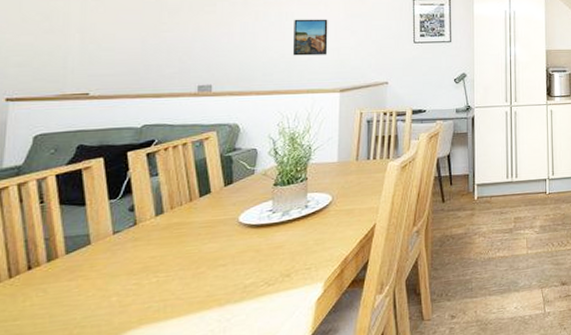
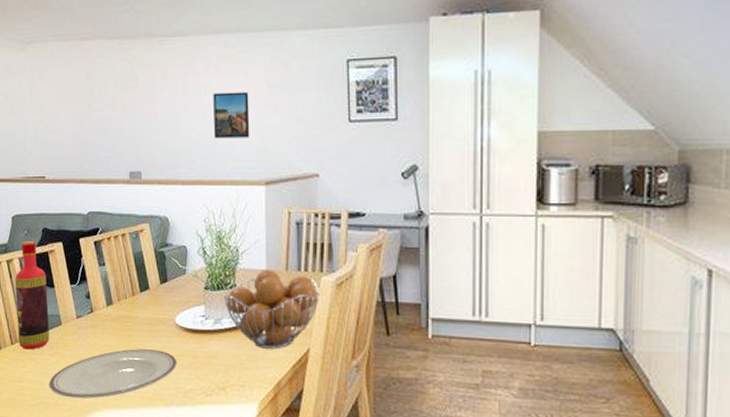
bottle: none [22,159,76,281] -> present [15,241,50,350]
plate: none [61,250,238,325] -> present [48,349,178,399]
fruit basket: none [294,161,386,231] -> present [225,270,320,349]

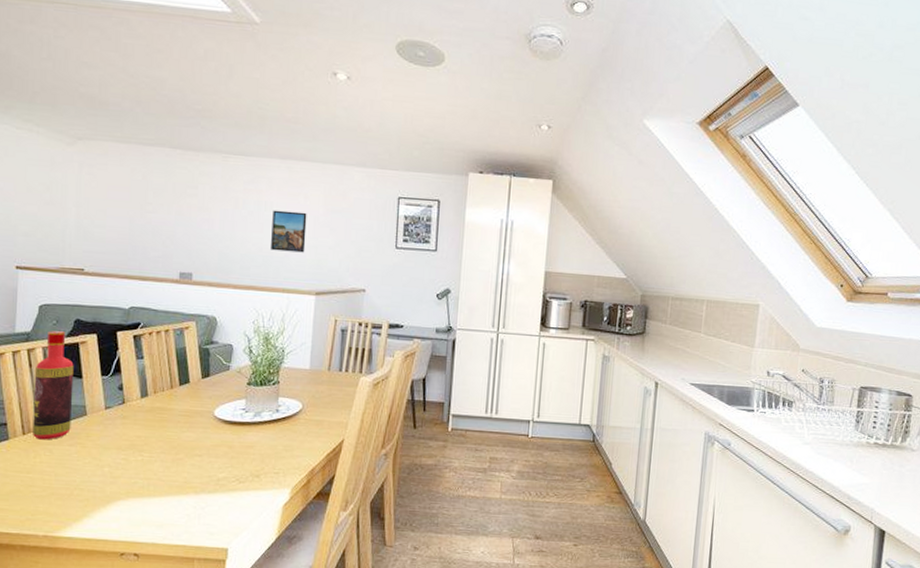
plate: present [48,349,178,399] -> none [64,439,212,489]
fruit basket: present [225,270,320,349] -> none [266,369,357,440]

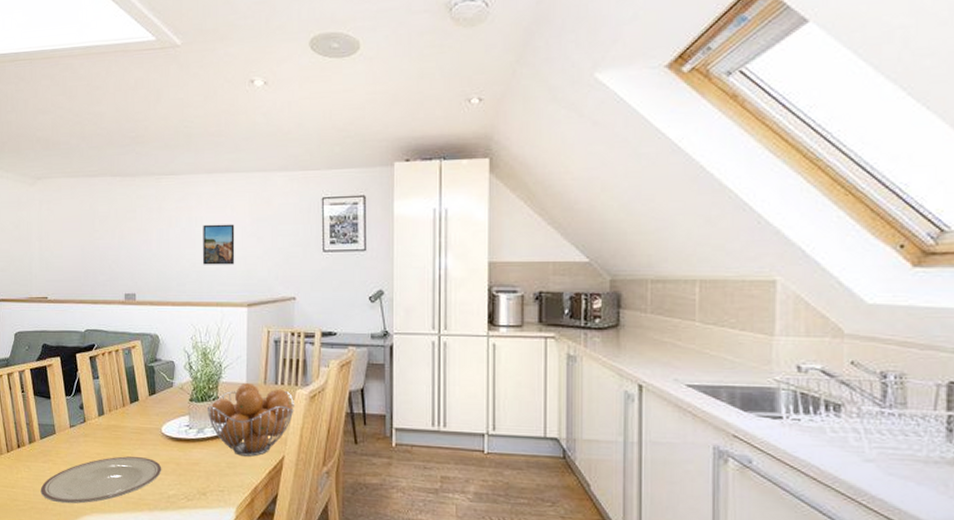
bottle: present [33,331,74,440] -> none [14,356,44,457]
plate: none [64,439,212,489] -> present [40,456,162,504]
fruit basket: none [266,369,357,440] -> present [208,383,294,457]

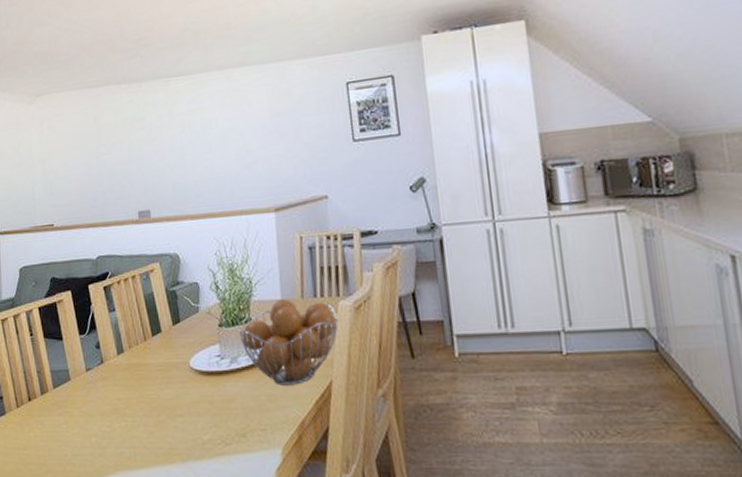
plate: present [40,456,162,504] -> none [56,398,194,463]
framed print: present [203,224,235,265] -> none [218,121,257,170]

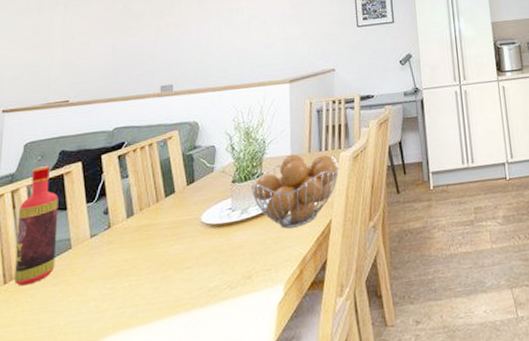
bottle: none [22,292,58,412] -> present [14,165,59,286]

